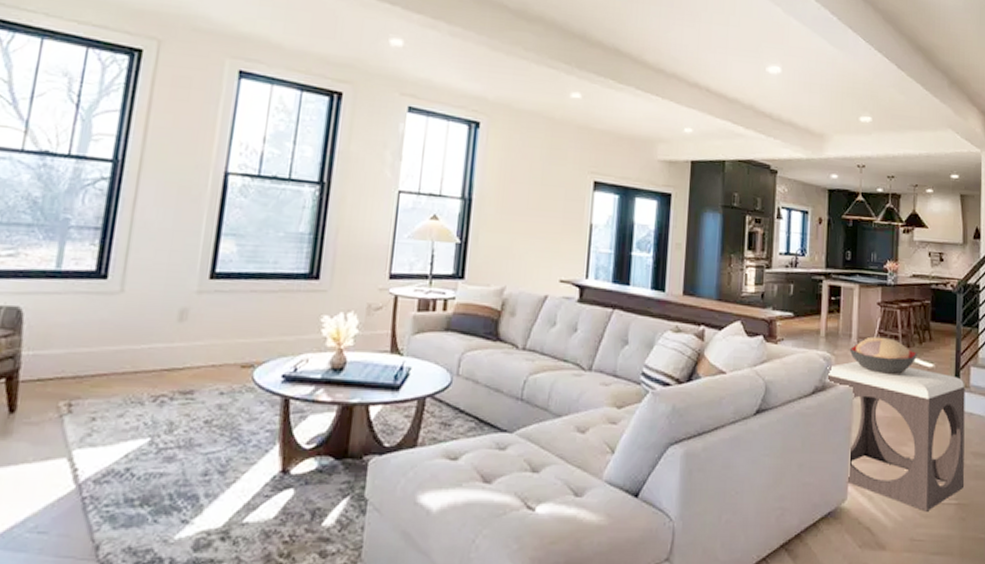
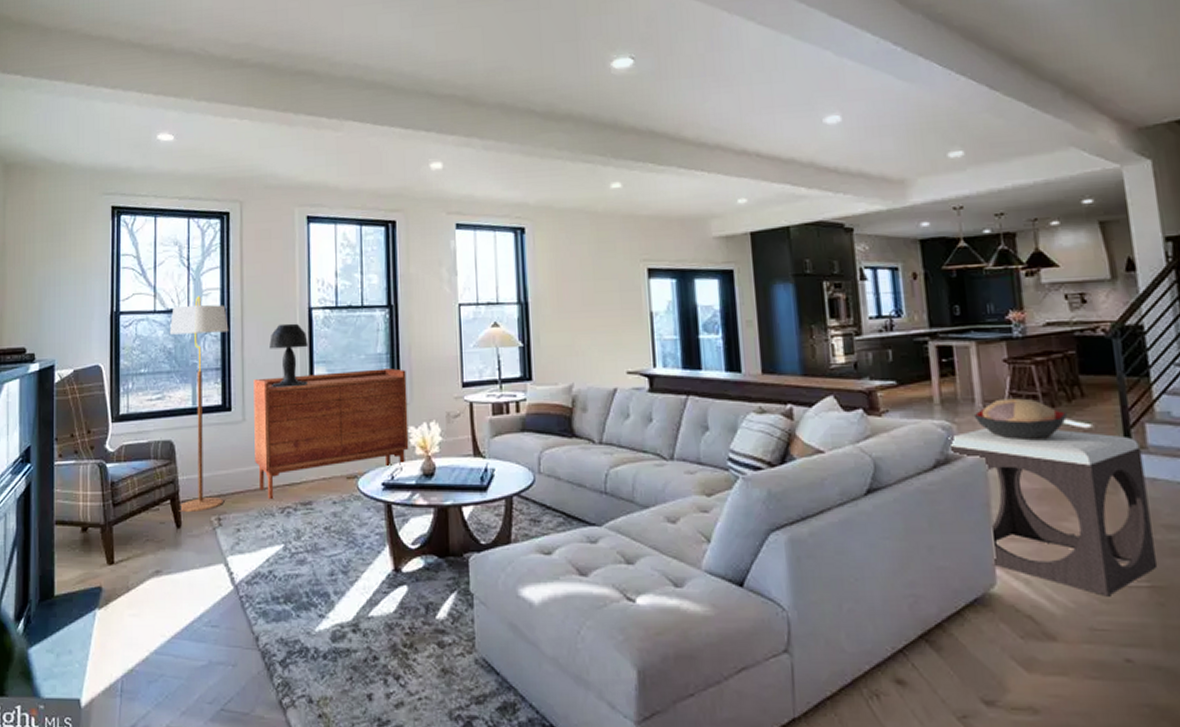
floor lamp: none [15,140,120,395] -> present [169,296,229,512]
sideboard: none [128,245,329,386] -> present [253,368,409,500]
table lamp: none [164,186,218,260] -> present [269,323,308,388]

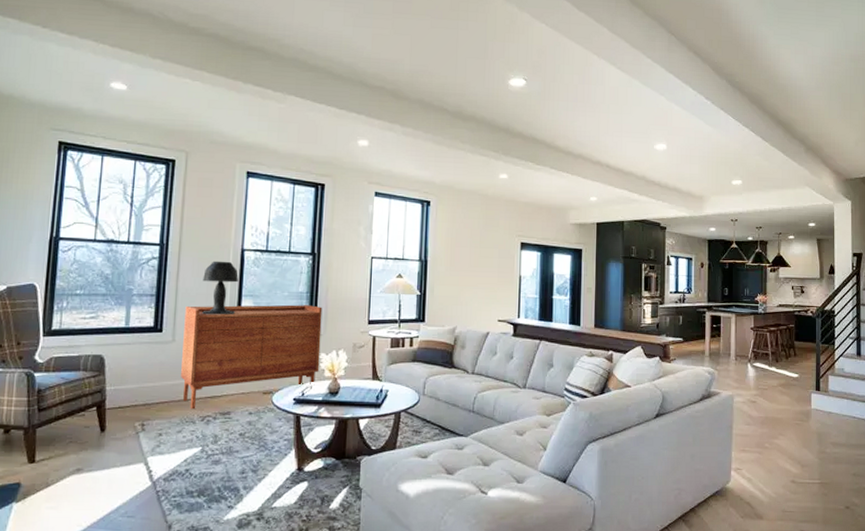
floor lamp: present [169,296,229,512] -> none [104,230,166,418]
footstool: present [948,428,1158,597] -> none [712,374,826,489]
decorative bowl: present [973,398,1068,441] -> none [729,354,785,384]

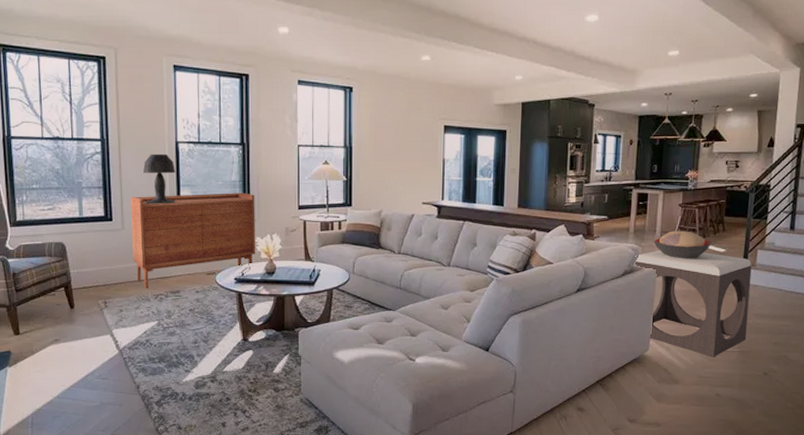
footstool: none [712,374,826,489] -> present [635,250,752,357]
decorative bowl: none [729,354,785,384] -> present [653,231,713,259]

